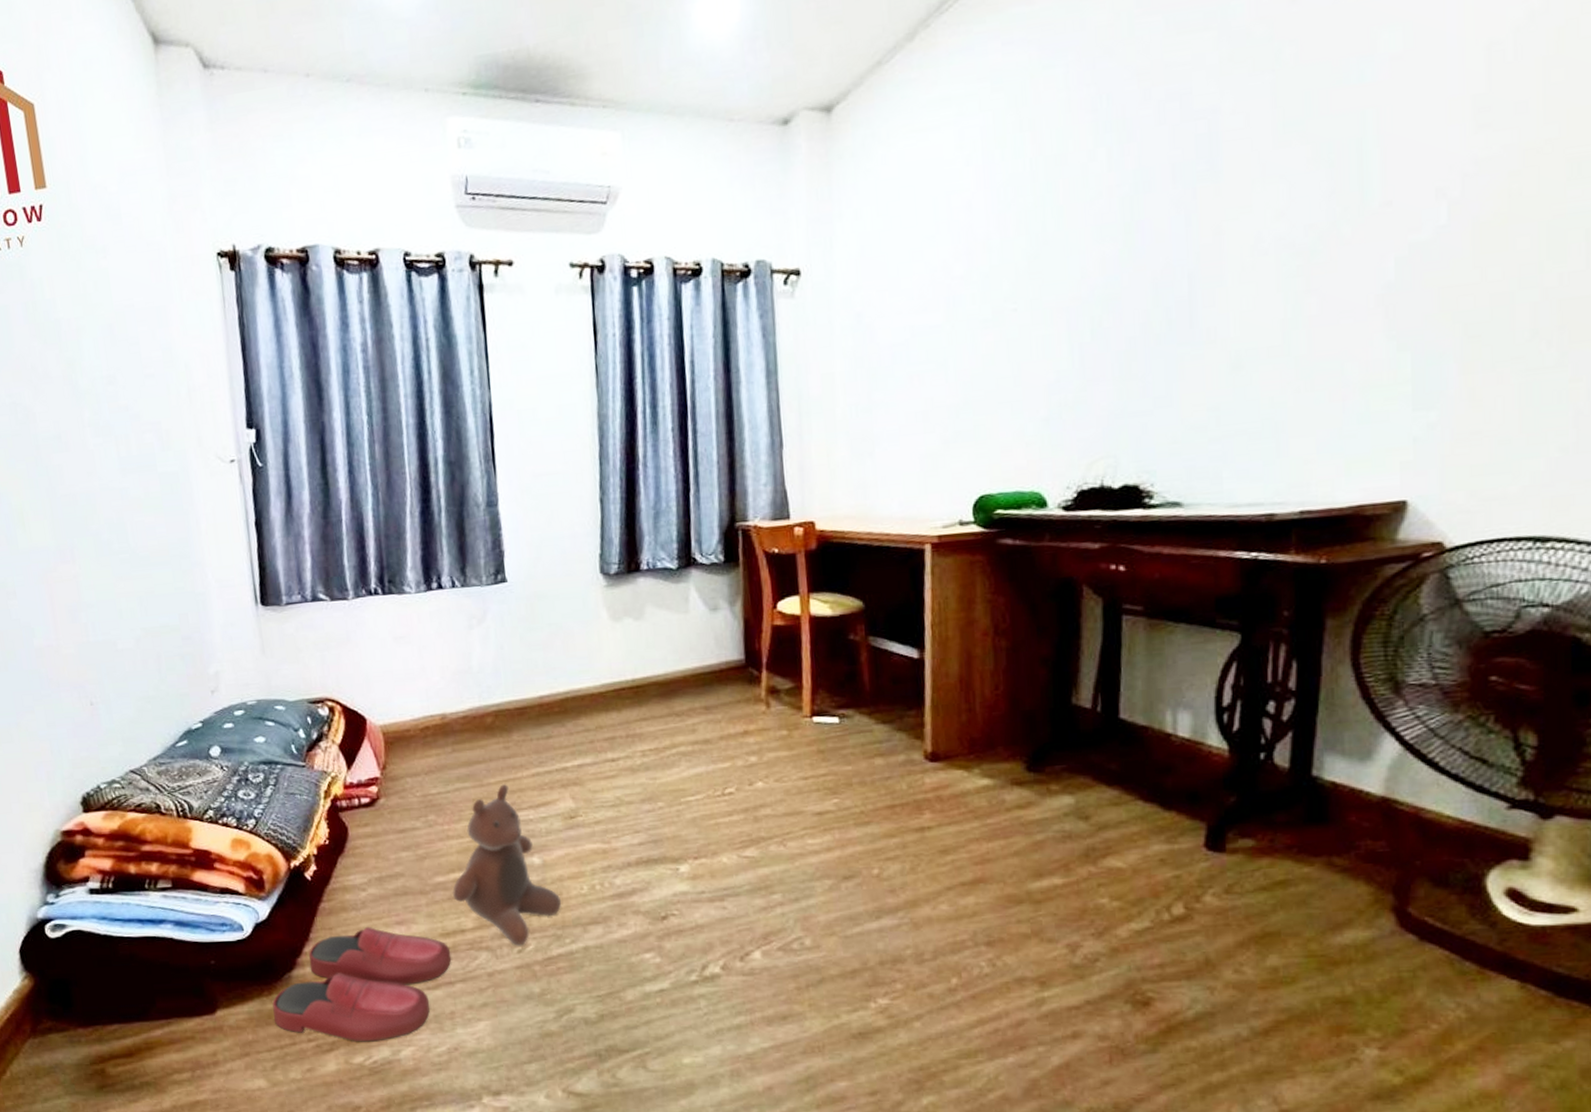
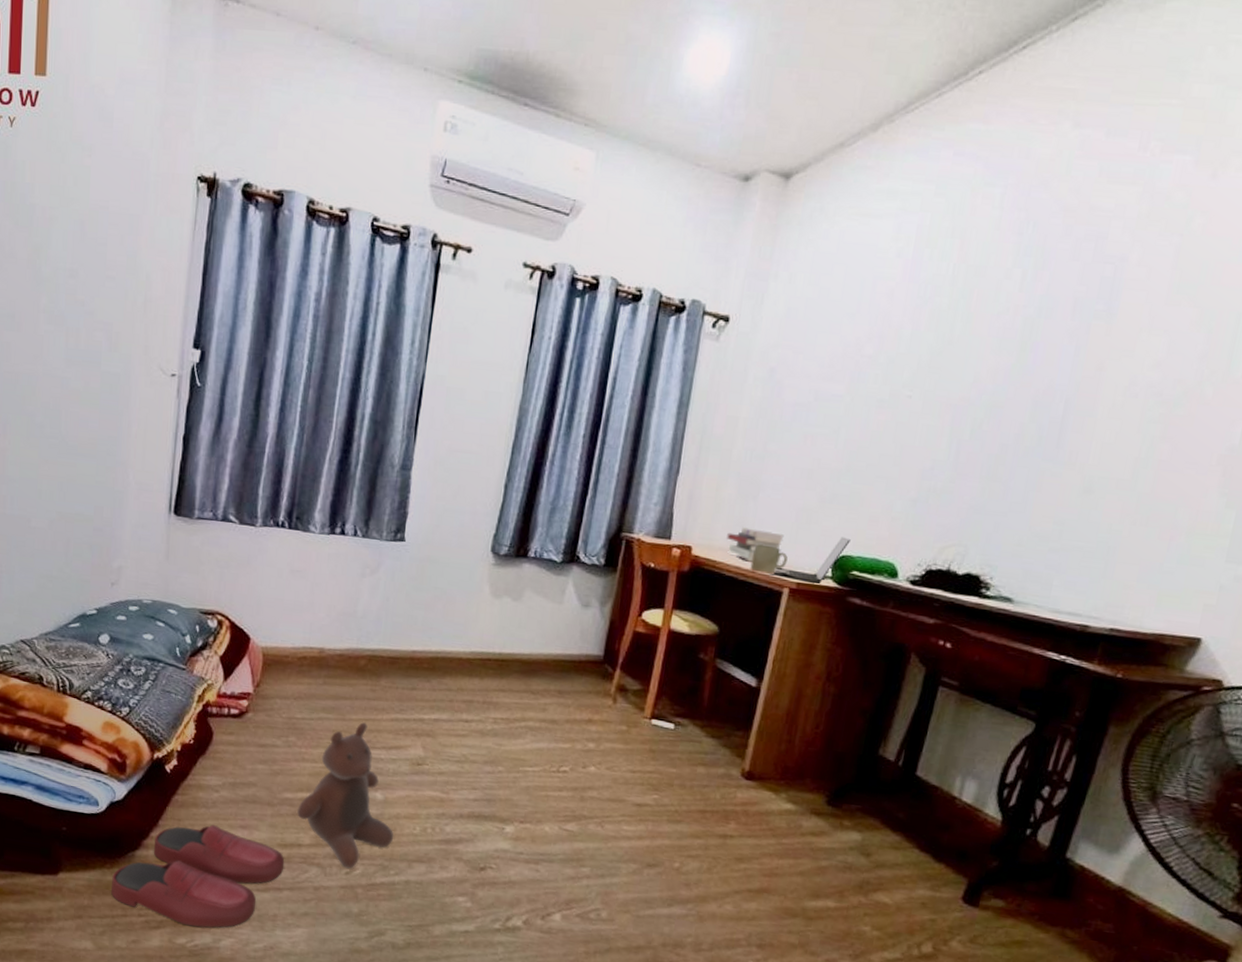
books: none [850,486,915,525] -> present [727,526,784,565]
mug: none [881,502,922,534] -> present [750,544,788,574]
laptop: none [903,475,986,535] -> present [767,537,851,585]

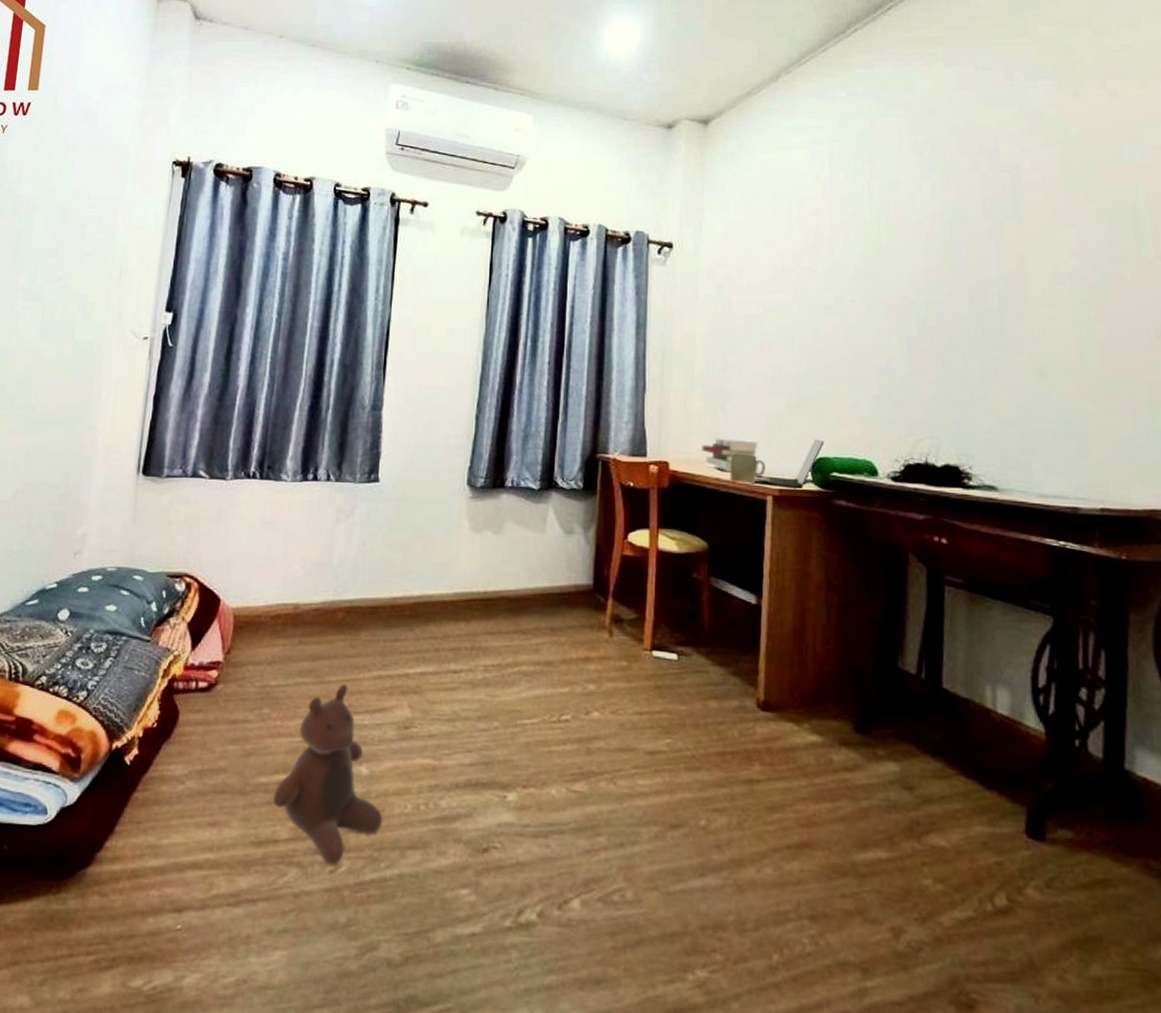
slippers: present [111,825,285,928] -> none [56,825,259,962]

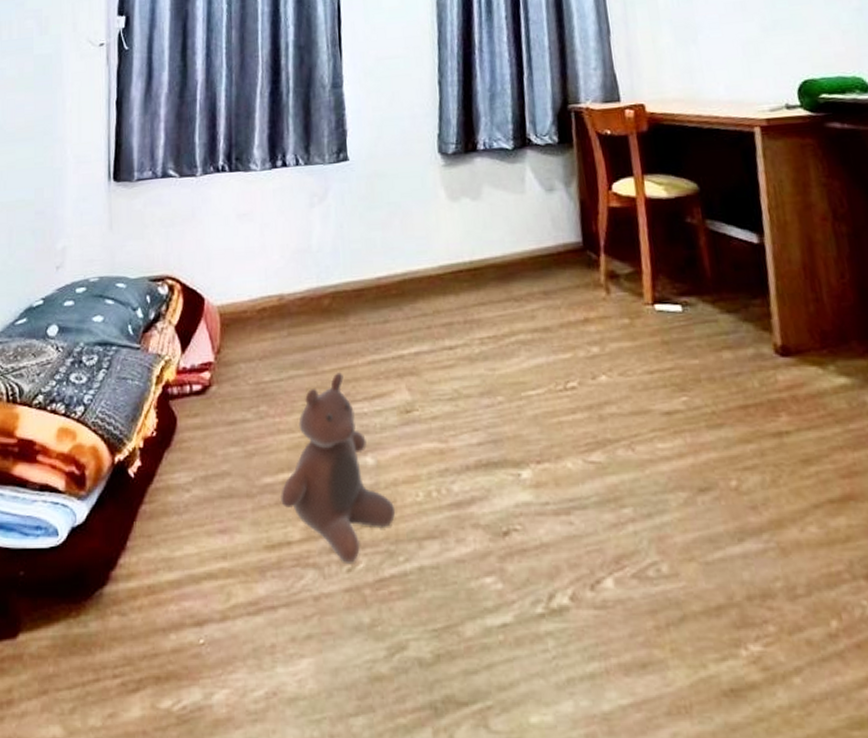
books: present [702,437,760,473] -> none [677,71,742,108]
mug: present [729,453,765,483] -> none [709,86,749,117]
laptop: present [748,439,824,490] -> none [731,61,808,118]

